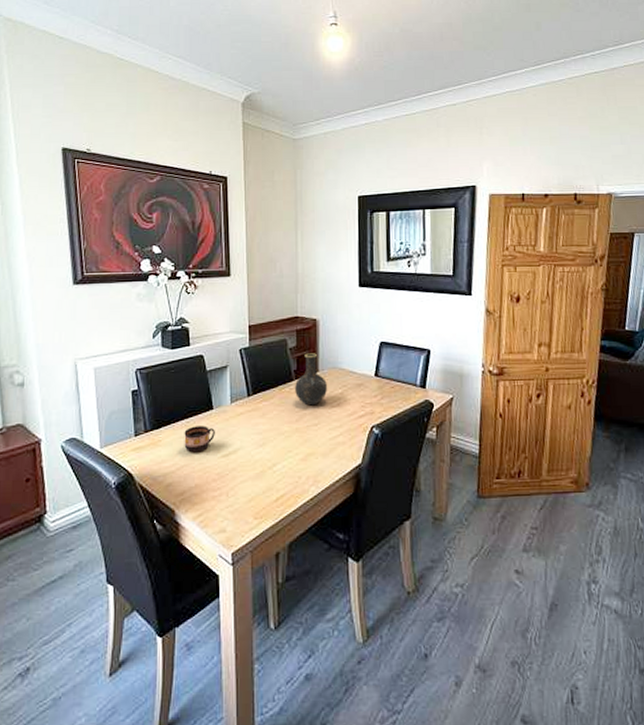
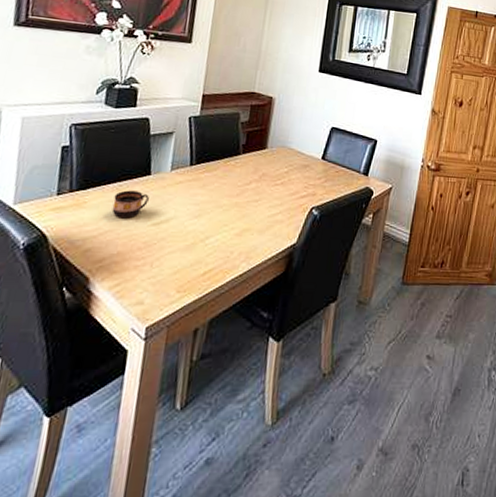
vase: present [295,353,328,406] -> none [240,129,275,182]

